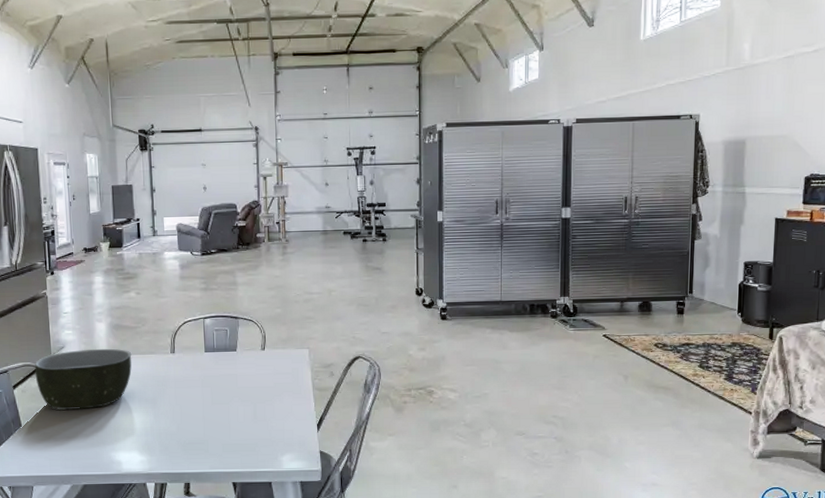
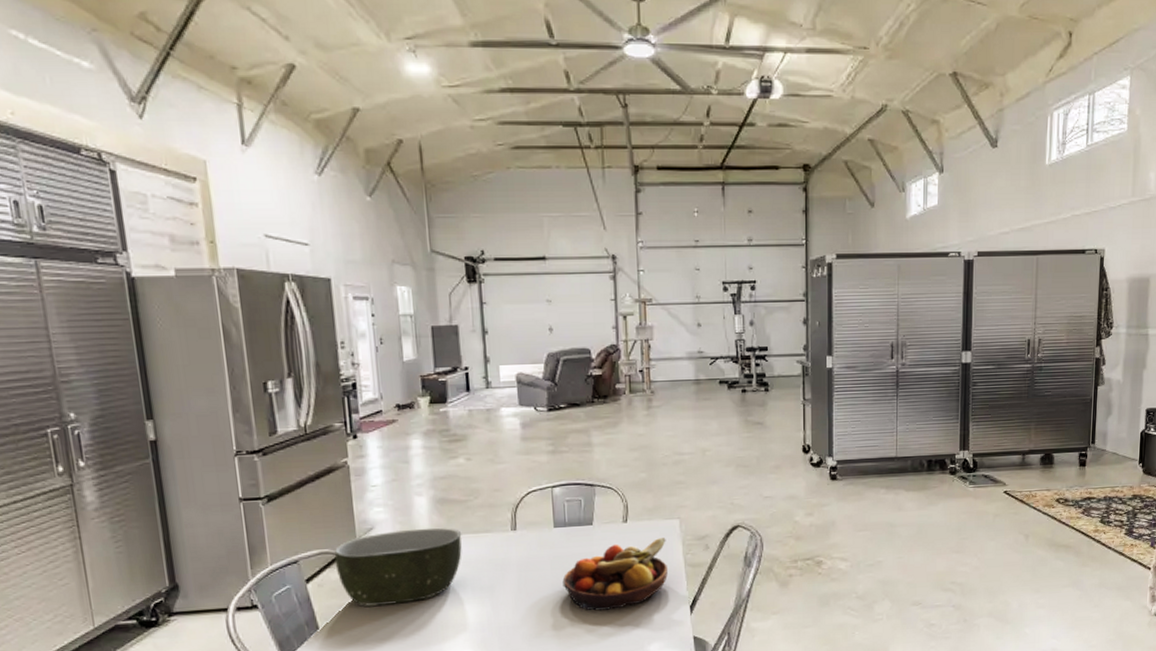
fruit bowl: none [211,365,298,424] -> present [562,538,668,611]

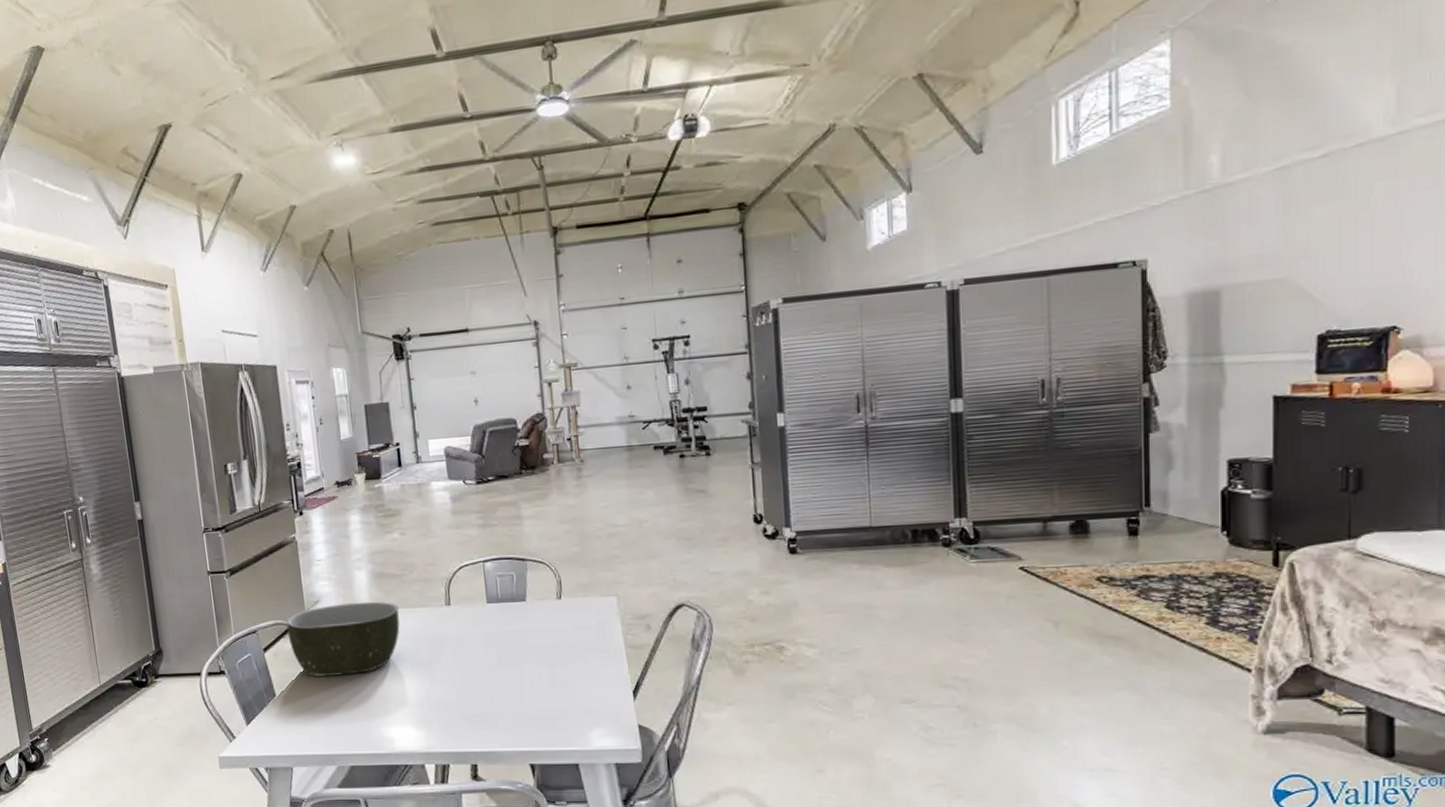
fruit bowl: present [562,538,668,611] -> none [497,616,607,692]

